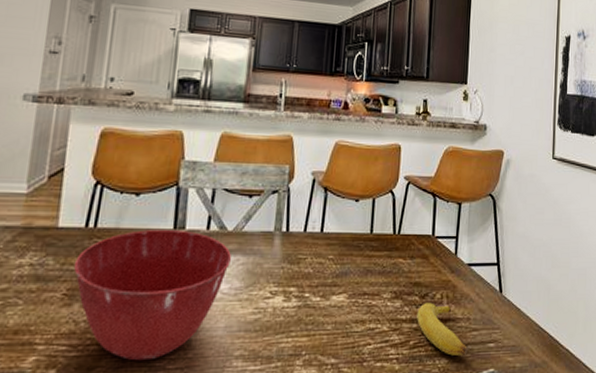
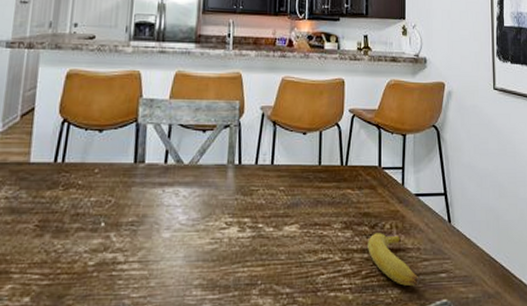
mixing bowl: present [73,229,232,361] -> none [44,163,189,290]

